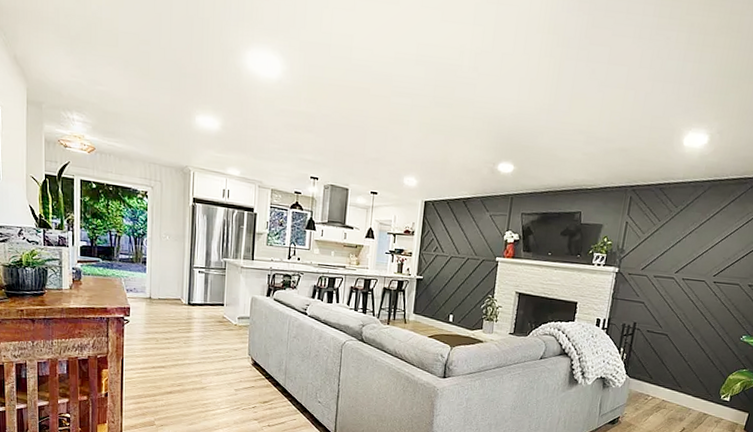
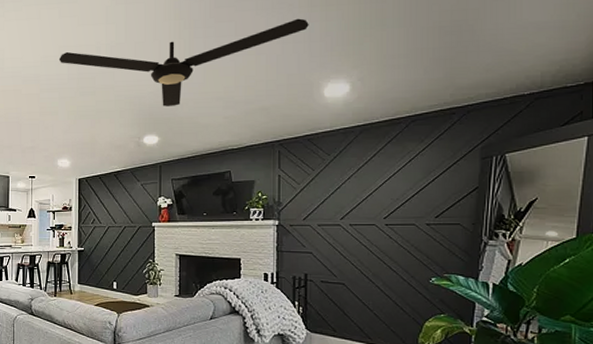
ceiling fan: none [416,51,683,134] -> present [59,18,309,106]

